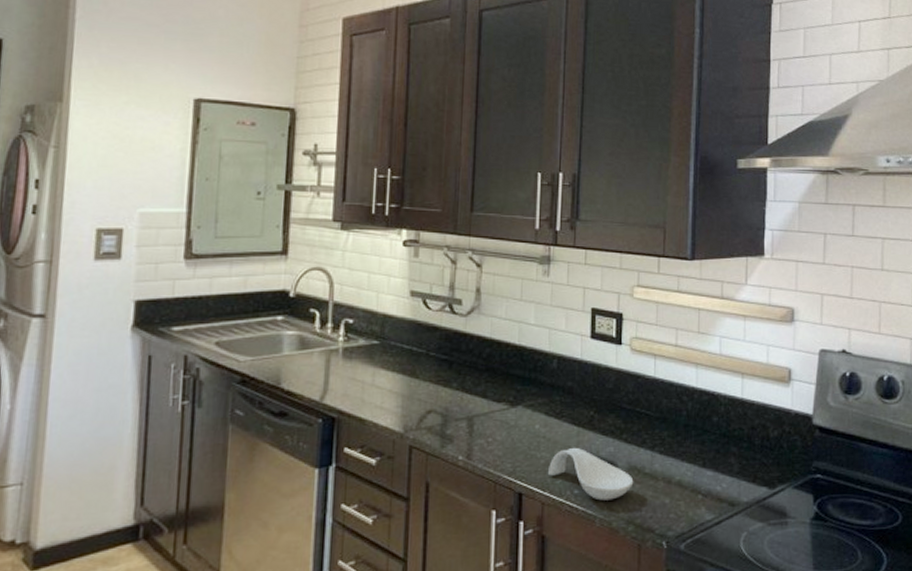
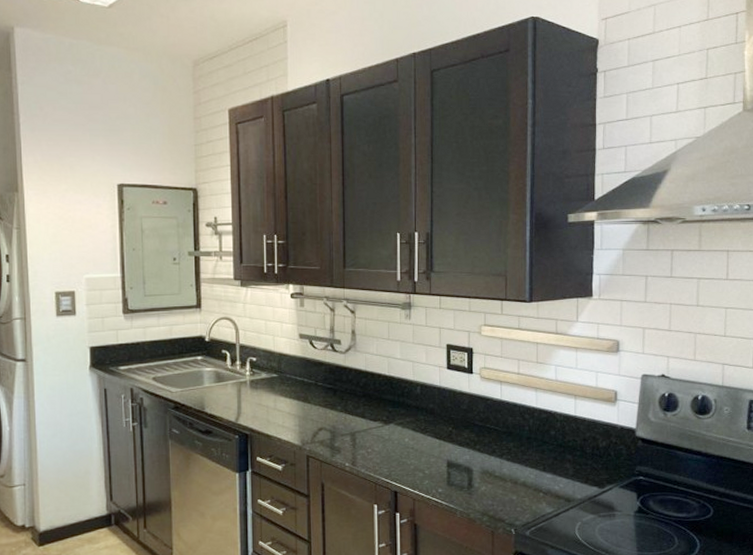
spoon rest: present [548,447,634,501] -> none [417,455,487,497]

